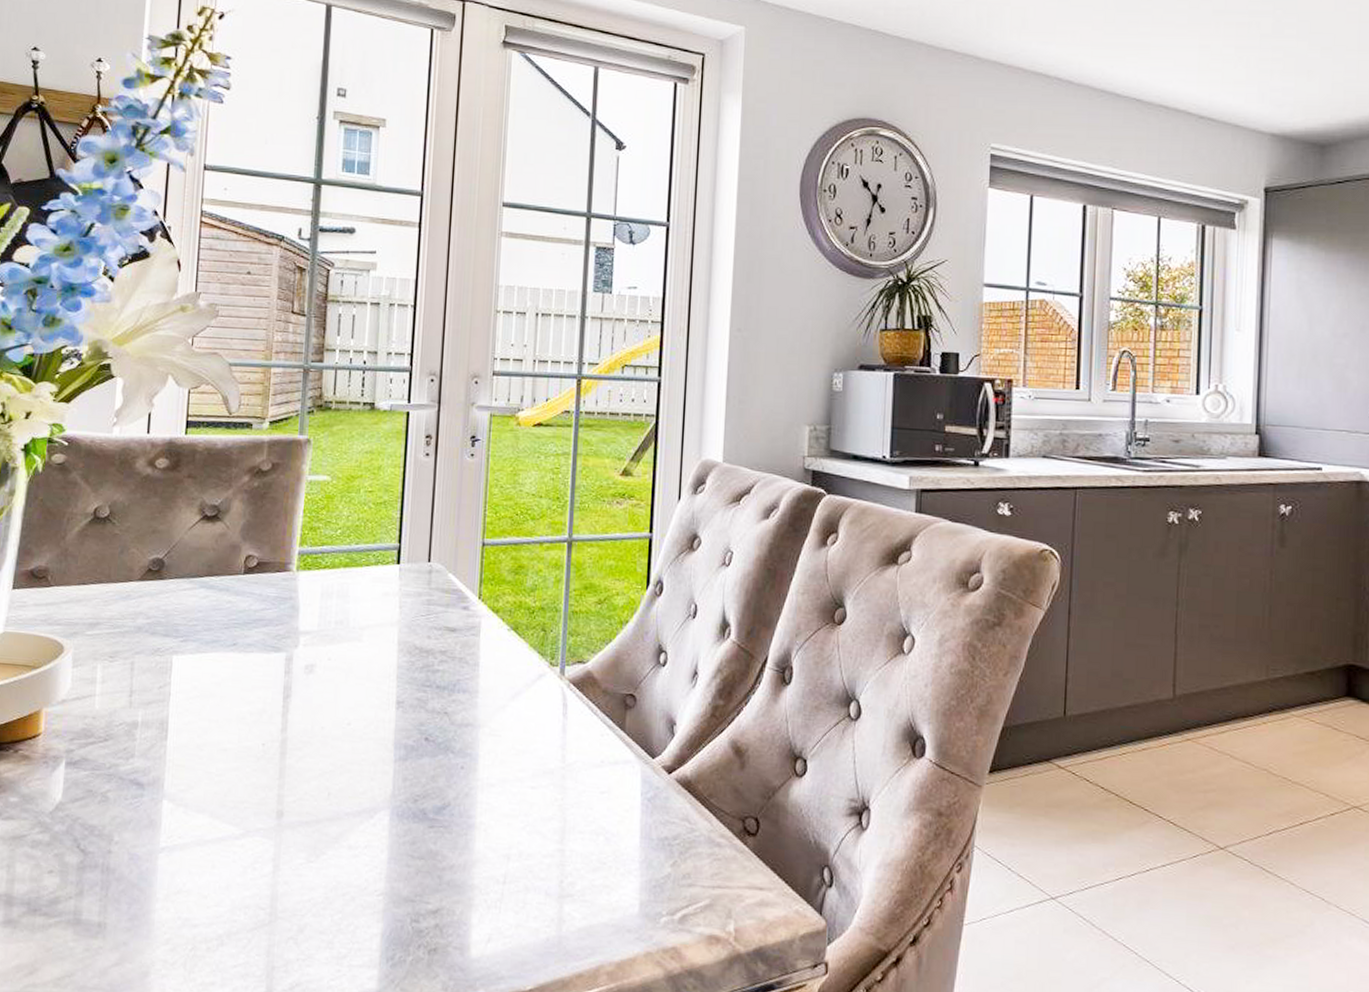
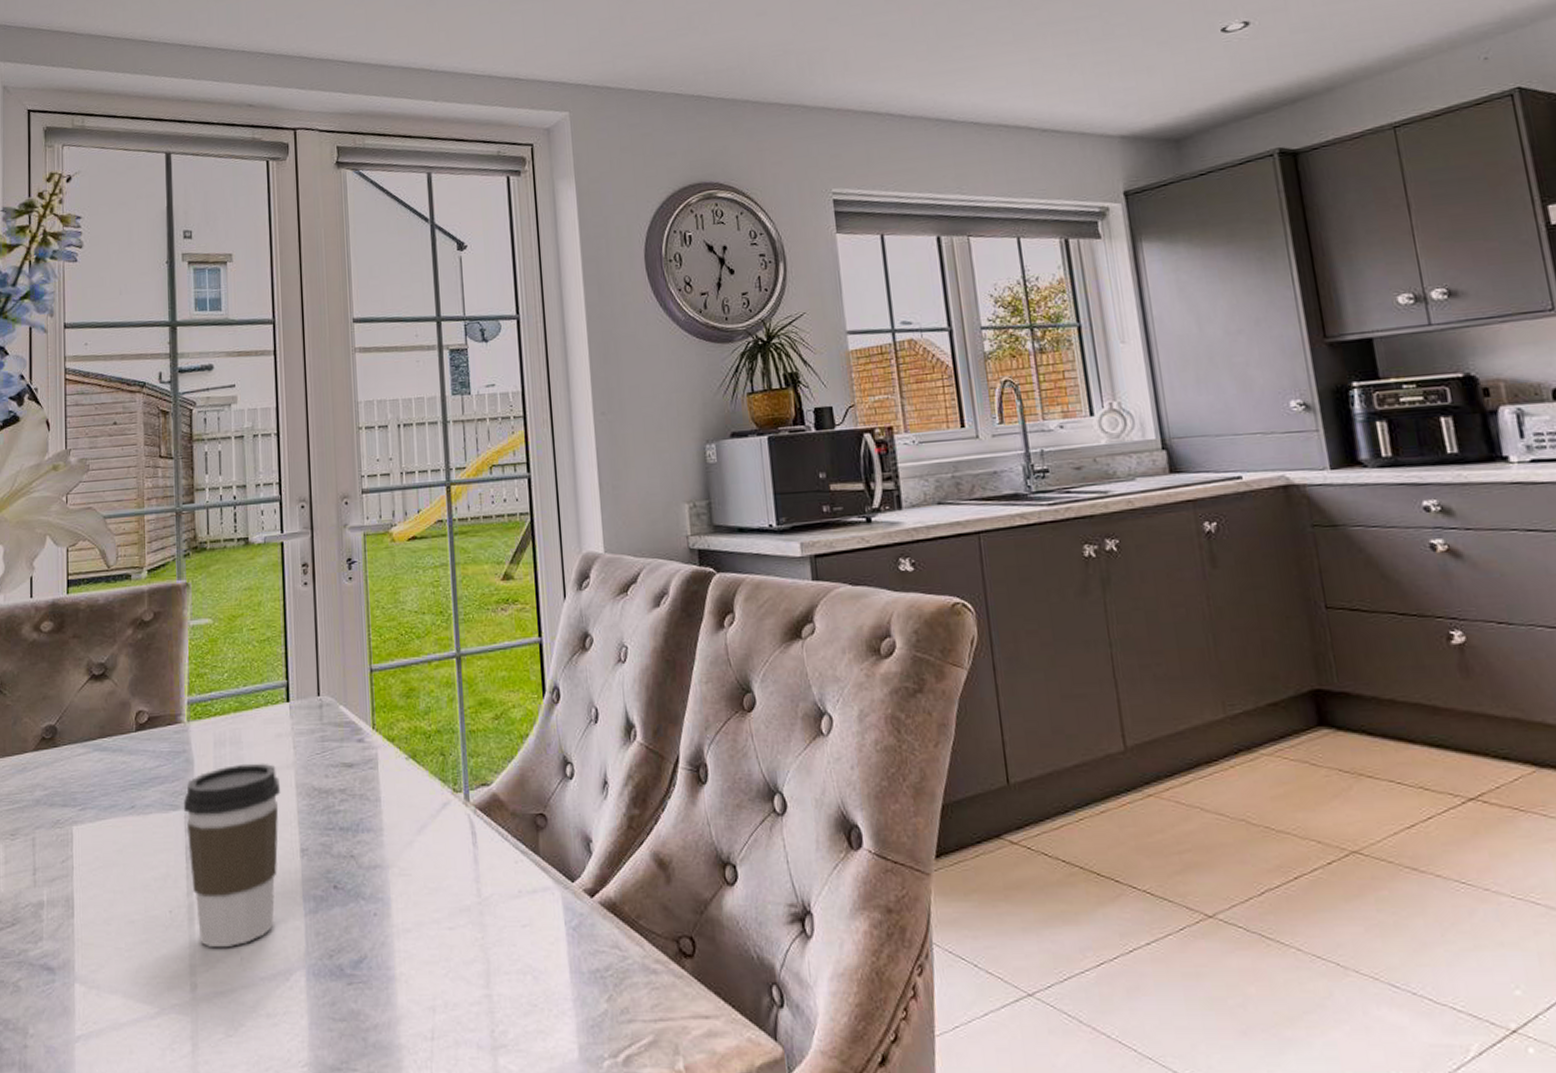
coffee cup: none [284,616,383,783] -> present [183,763,281,948]

